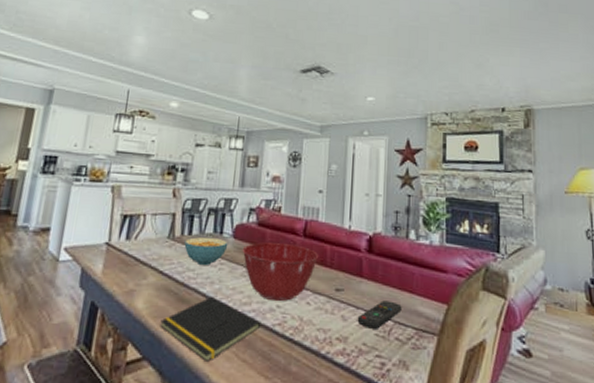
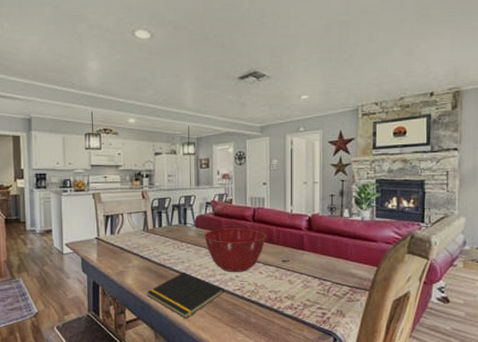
cereal bowl: present [184,237,229,266] -> none [157,227,192,250]
remote control: present [357,300,402,329] -> none [301,267,338,289]

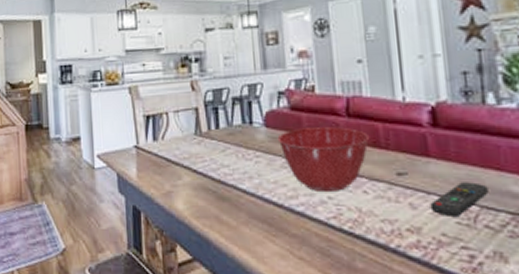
notepad: present [147,273,225,318] -> none [204,193,314,260]
remote control: none [301,267,338,289] -> present [430,182,489,216]

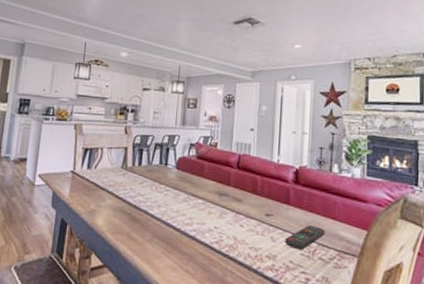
mixing bowl: present [277,127,370,193] -> none [184,173,251,224]

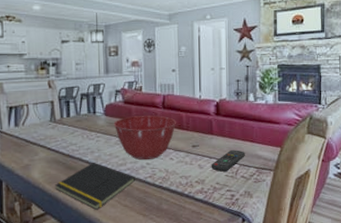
notepad: none [117,218,201,271] -> present [55,163,136,210]
mixing bowl: none [184,173,251,224] -> present [113,115,177,161]

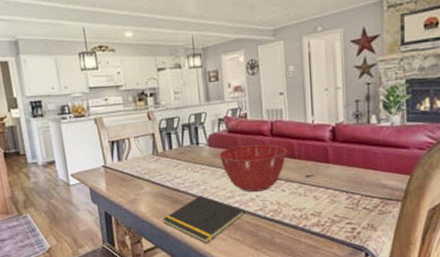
remote control: present [211,150,245,172] -> none [328,179,367,203]

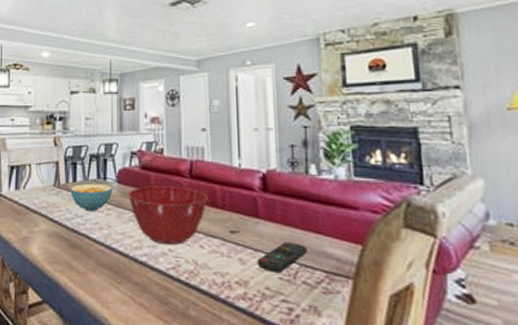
notepad: present [163,196,246,243] -> none [56,242,155,305]
cereal bowl: none [167,148,206,173] -> present [70,183,113,212]
remote control: none [328,179,367,203] -> present [257,242,307,272]

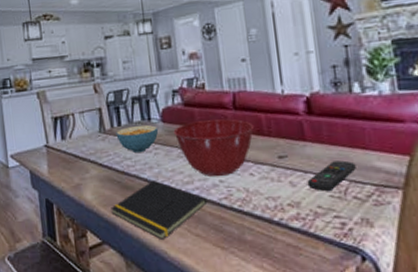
notepad: none [56,242,155,305] -> present [111,181,208,240]

